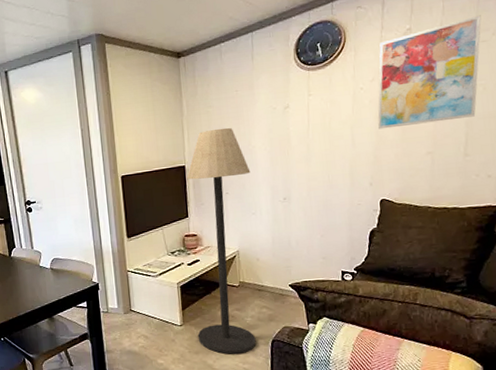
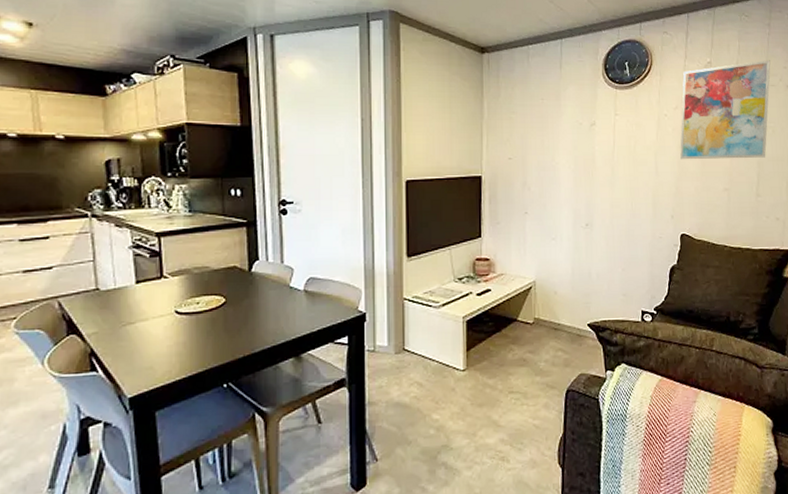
floor lamp: present [187,127,256,354] -> none [483,138,553,408]

